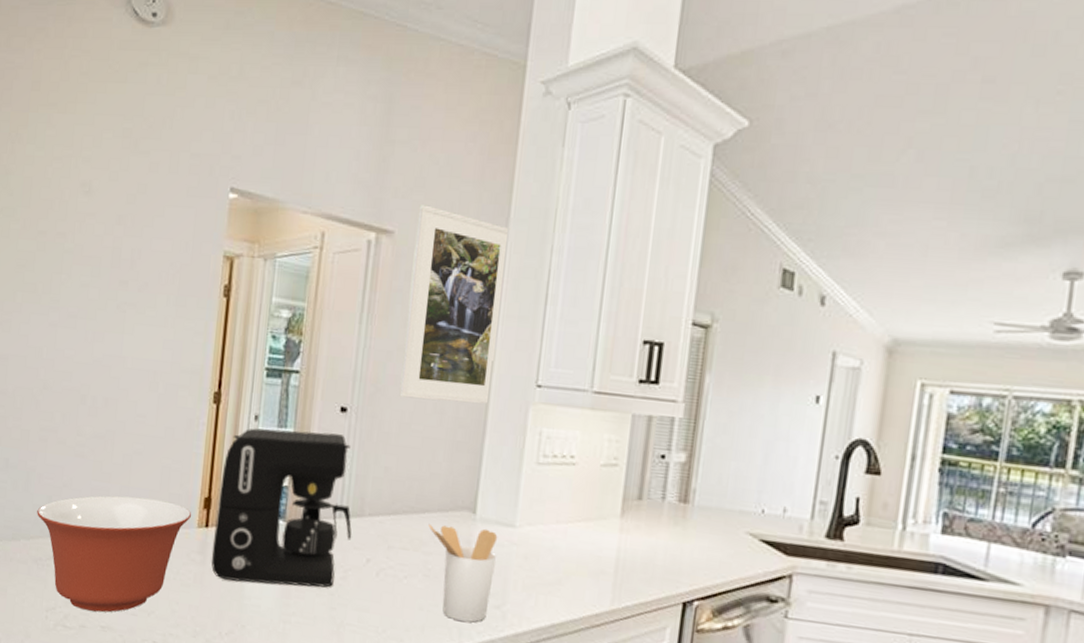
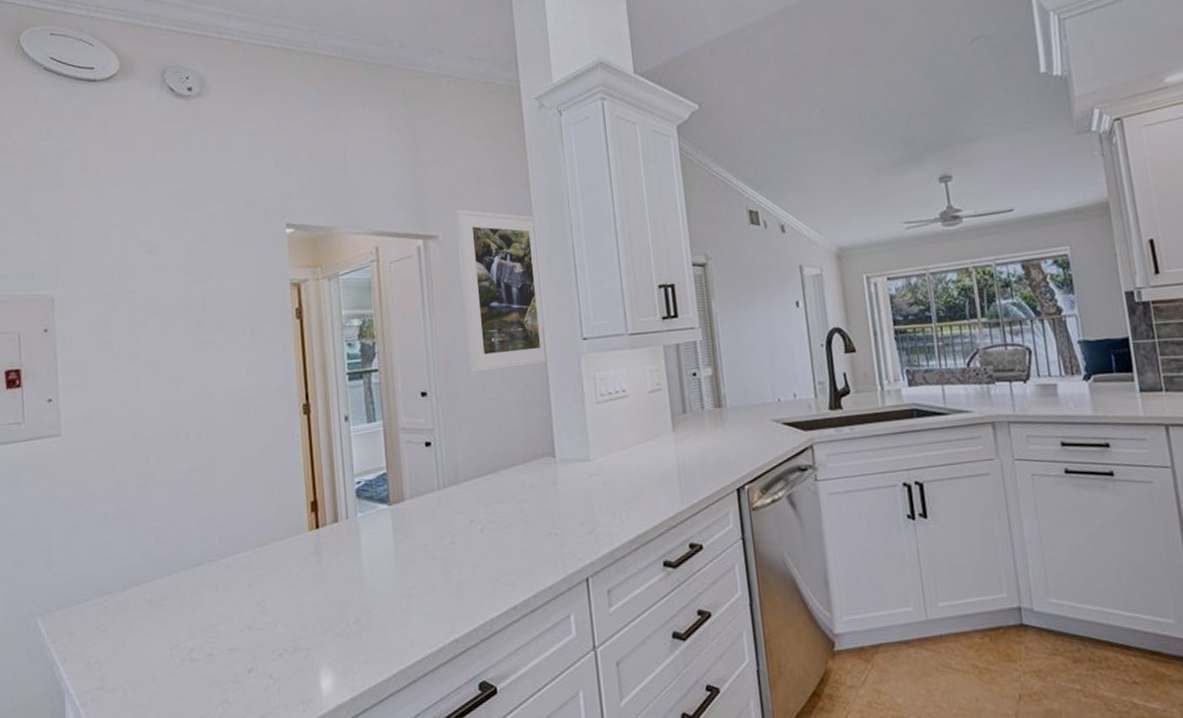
mixing bowl: present [37,495,192,613] -> none [145,513,302,639]
coffee maker: present [211,428,352,588] -> none [323,416,453,573]
utensil holder: present [428,523,498,623] -> none [517,467,583,554]

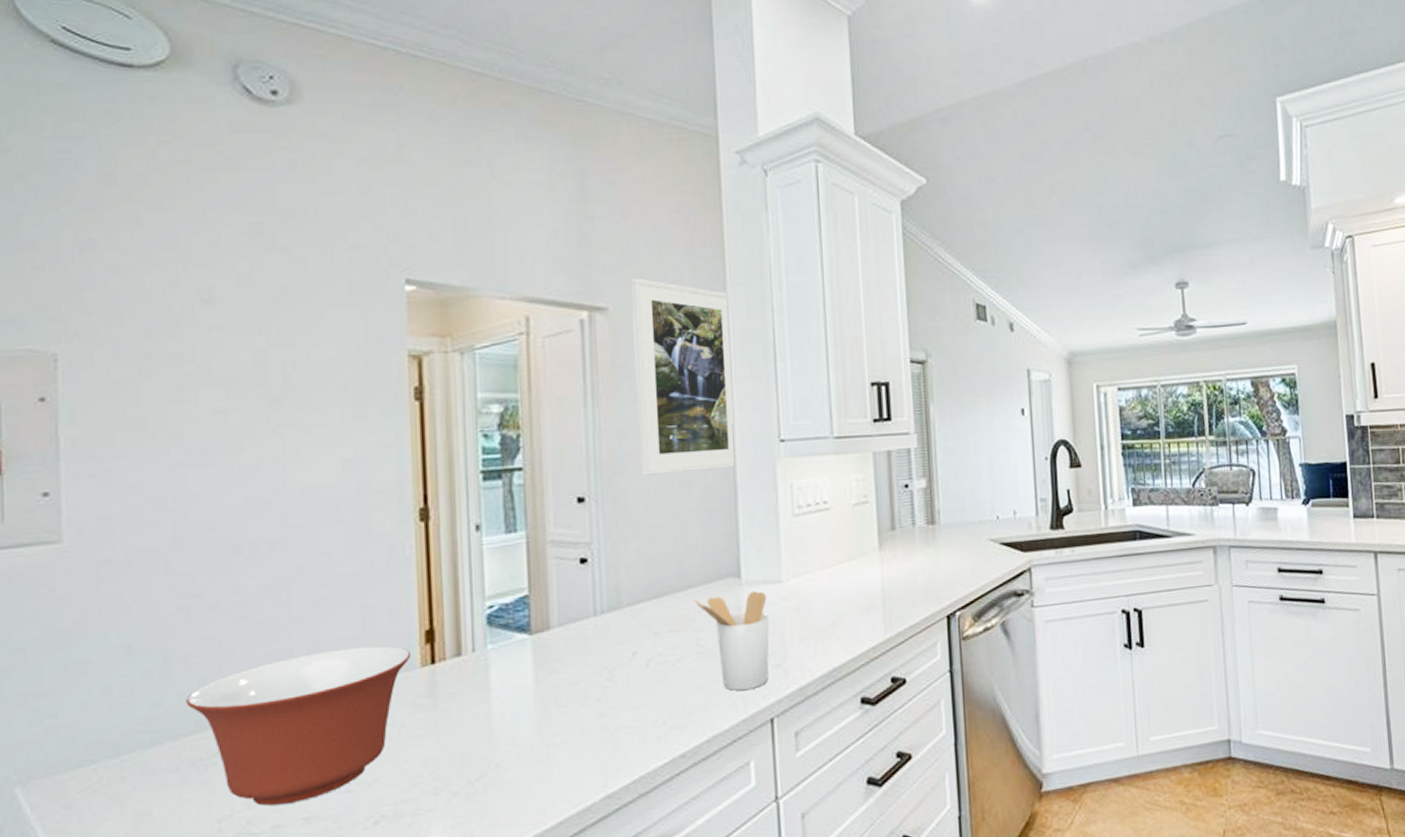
mixing bowl: none [145,513,302,639] -> present [186,645,412,806]
utensil holder: none [517,467,583,554] -> present [694,590,769,691]

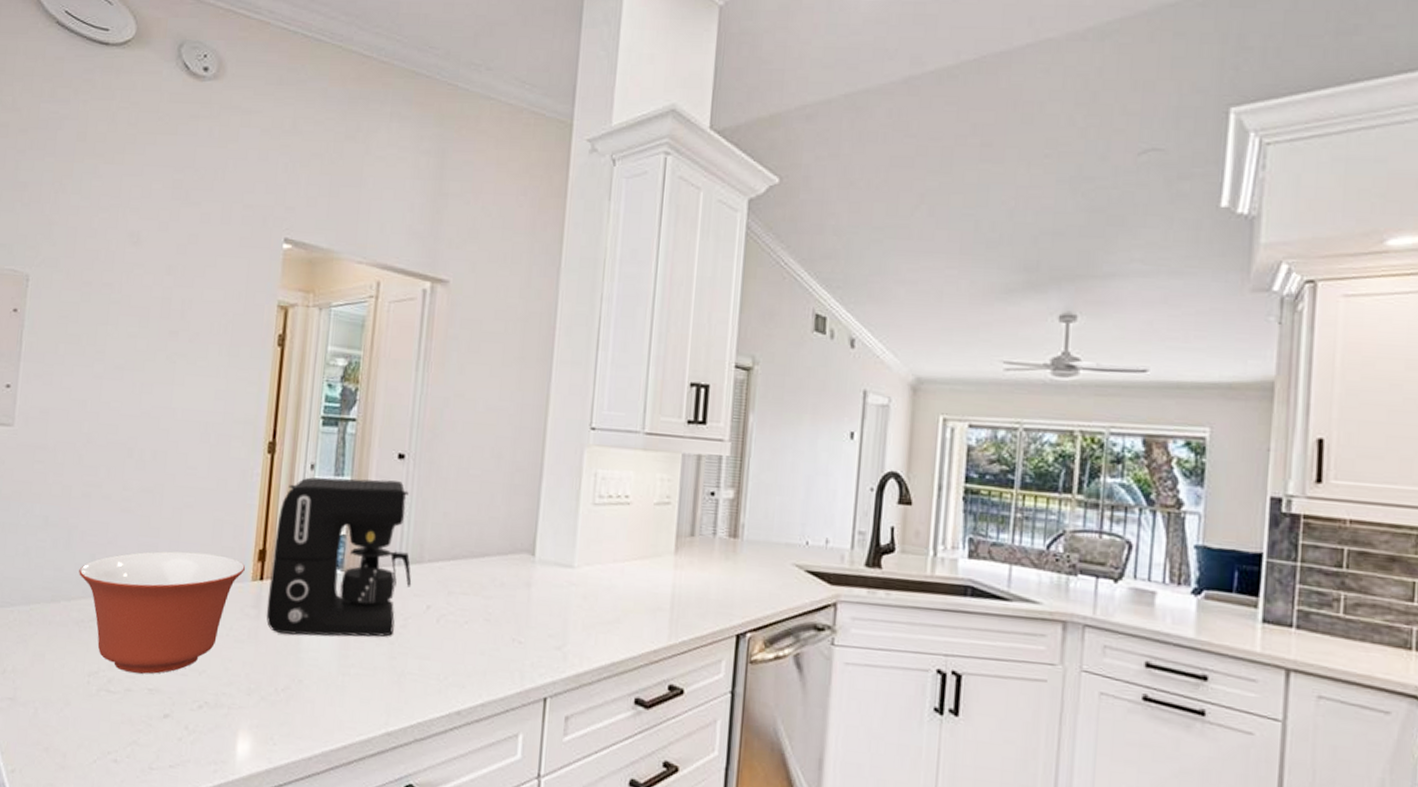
coffee maker: none [443,527,612,719] -> present [266,477,412,637]
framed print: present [630,278,734,476] -> none [457,255,562,448]
utensil holder: present [694,590,769,691] -> none [488,567,557,665]

